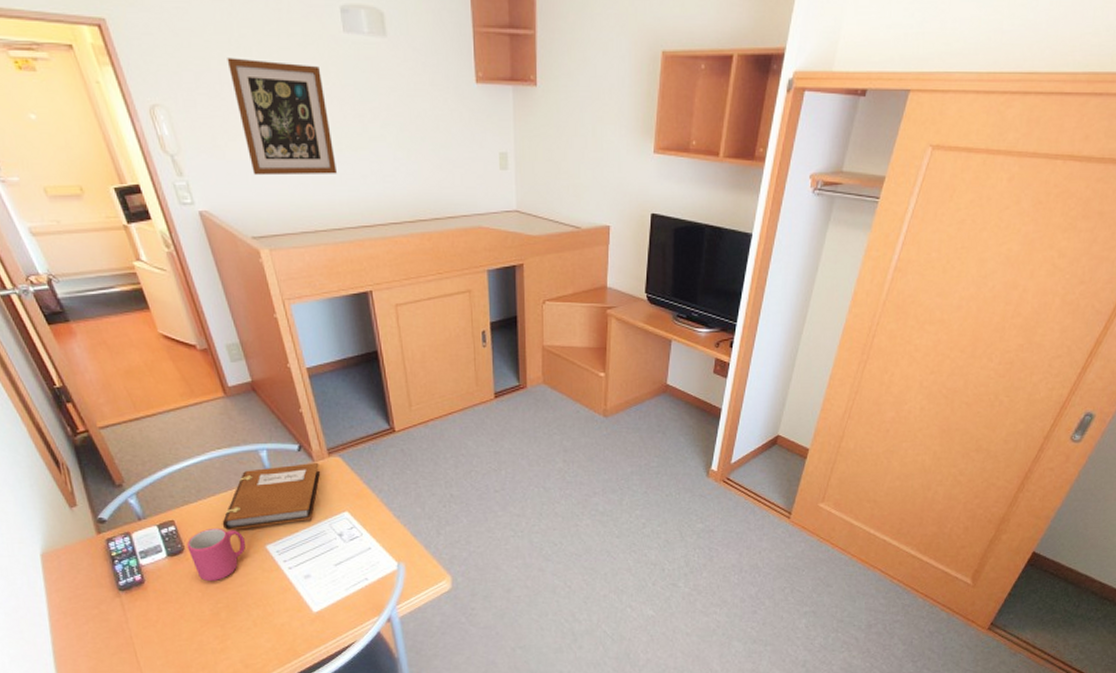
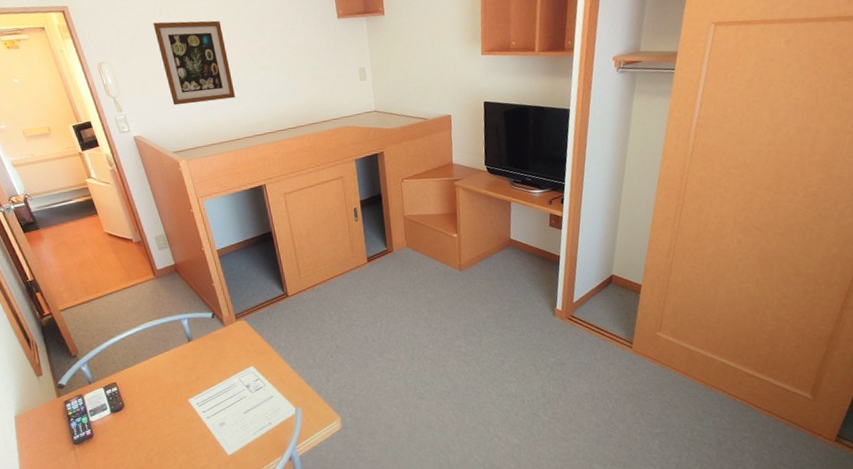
mug: present [187,527,245,582] -> none [126,386,172,433]
notebook: present [222,462,321,531] -> none [153,326,231,389]

